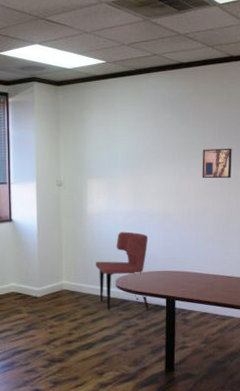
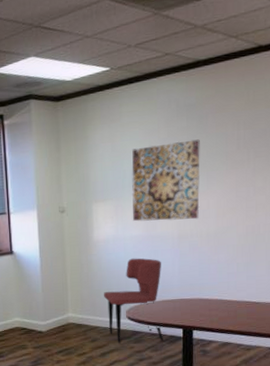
wall art: none [122,130,182,200] -> present [131,139,200,222]
wall art: present [202,148,232,179] -> none [223,155,260,194]

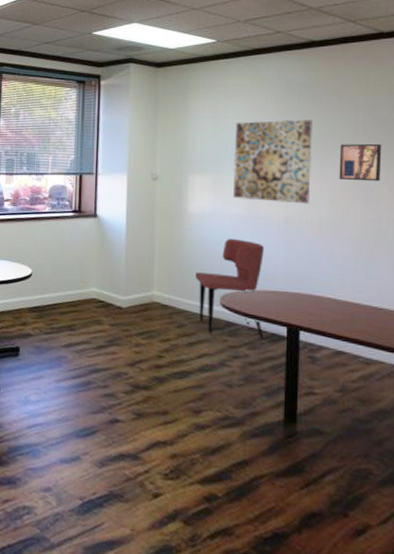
wall art: none [223,155,260,194] -> present [339,143,382,182]

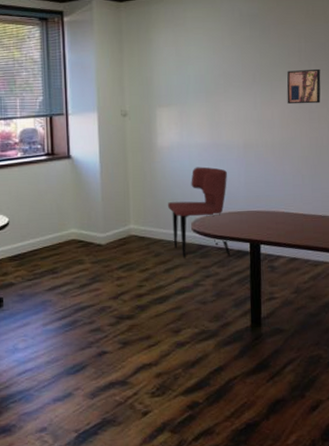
wall art: present [233,119,312,204] -> none [196,49,264,129]

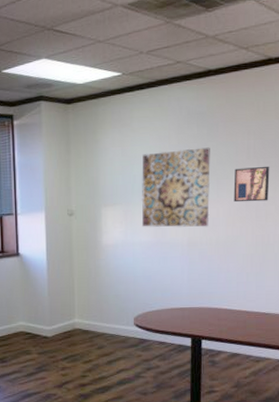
dining chair: present [168,167,230,259] -> none [112,264,171,352]
wall art: none [196,49,264,129] -> present [141,147,210,227]

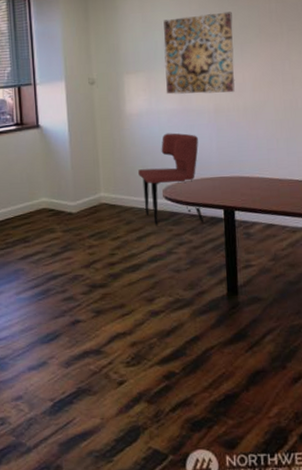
dining chair: none [112,264,171,352] -> present [138,133,203,226]
wall art: present [233,166,270,203] -> none [258,29,294,67]

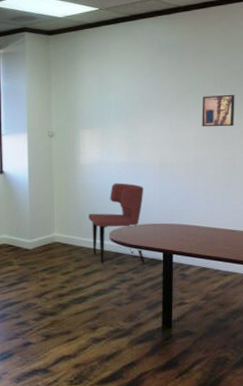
wall art: present [163,11,235,95] -> none [116,76,180,150]
wall art: none [258,29,294,67] -> present [202,94,235,127]

